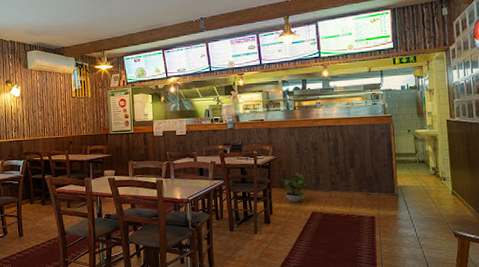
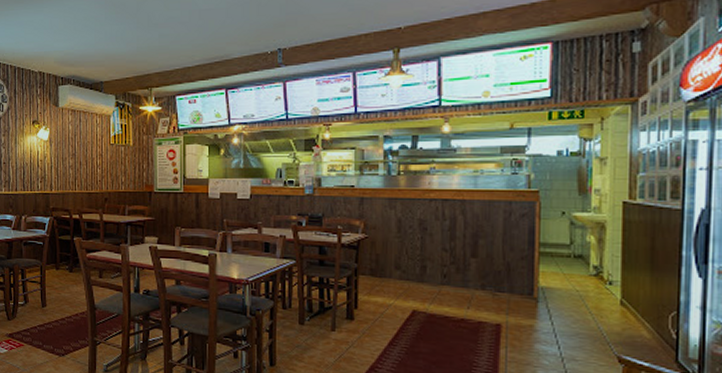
potted plant: present [281,172,309,203] -> none [373,257,410,296]

